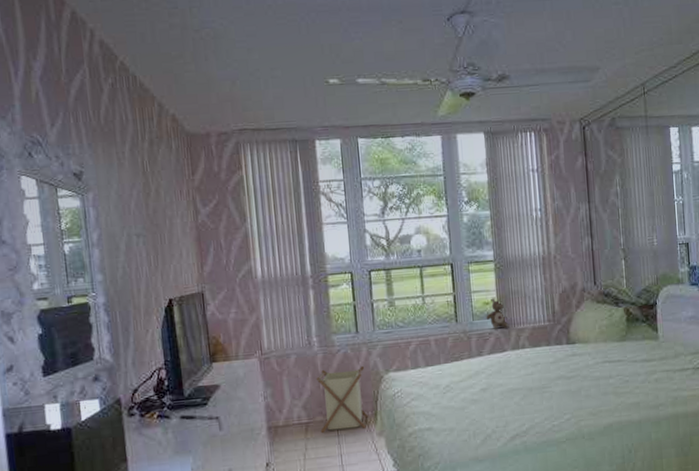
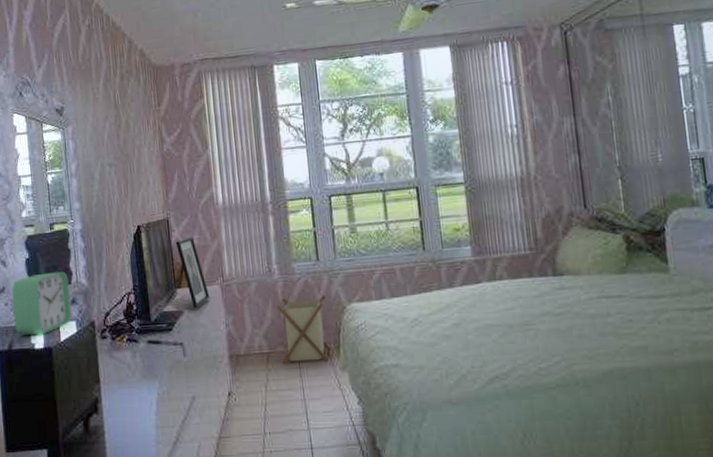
alarm clock: none [21,347,94,417] -> present [12,271,72,336]
picture frame: none [211,311,248,383] -> present [175,237,210,309]
stuffed bear: present [486,298,509,329] -> none [457,224,484,258]

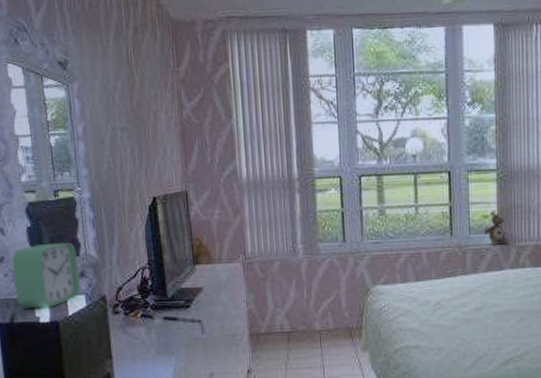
picture frame: present [175,237,210,309] -> none [194,212,231,287]
laundry basket: present [276,295,330,365] -> none [300,276,353,344]
stuffed bear: none [457,224,484,258] -> present [484,211,509,246]

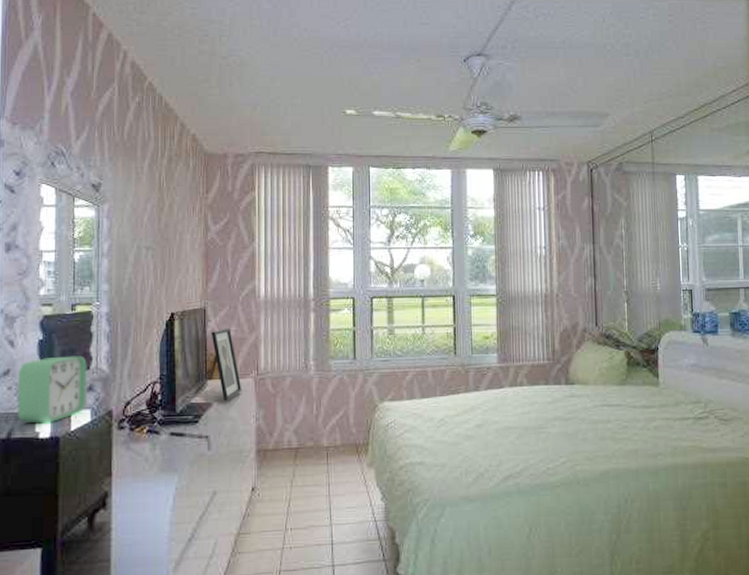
picture frame: none [194,212,231,287] -> present [208,328,242,402]
stuffed bear: present [484,211,509,246] -> none [485,332,508,365]

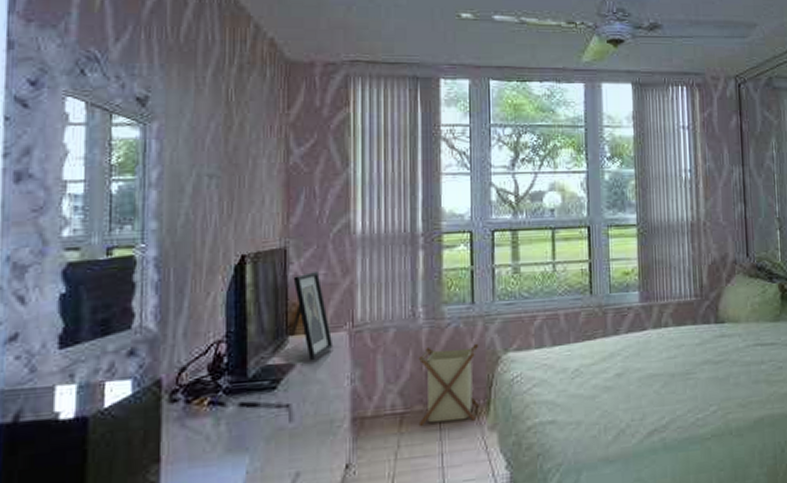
alarm clock: present [17,356,87,424] -> none [29,312,127,401]
laundry basket: none [309,392,360,461] -> present [418,343,479,427]

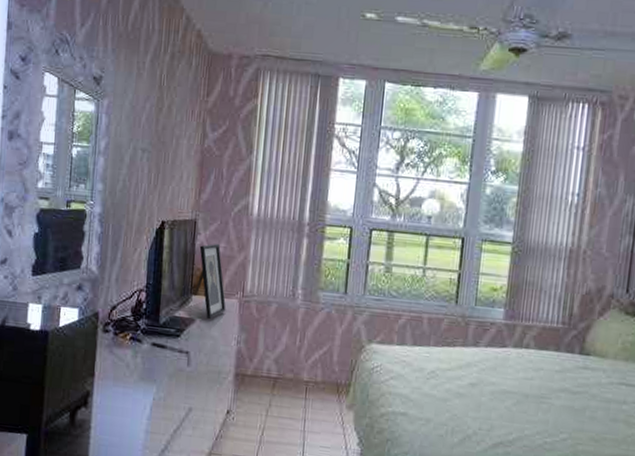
laundry basket: present [418,343,479,427] -> none [288,325,347,398]

